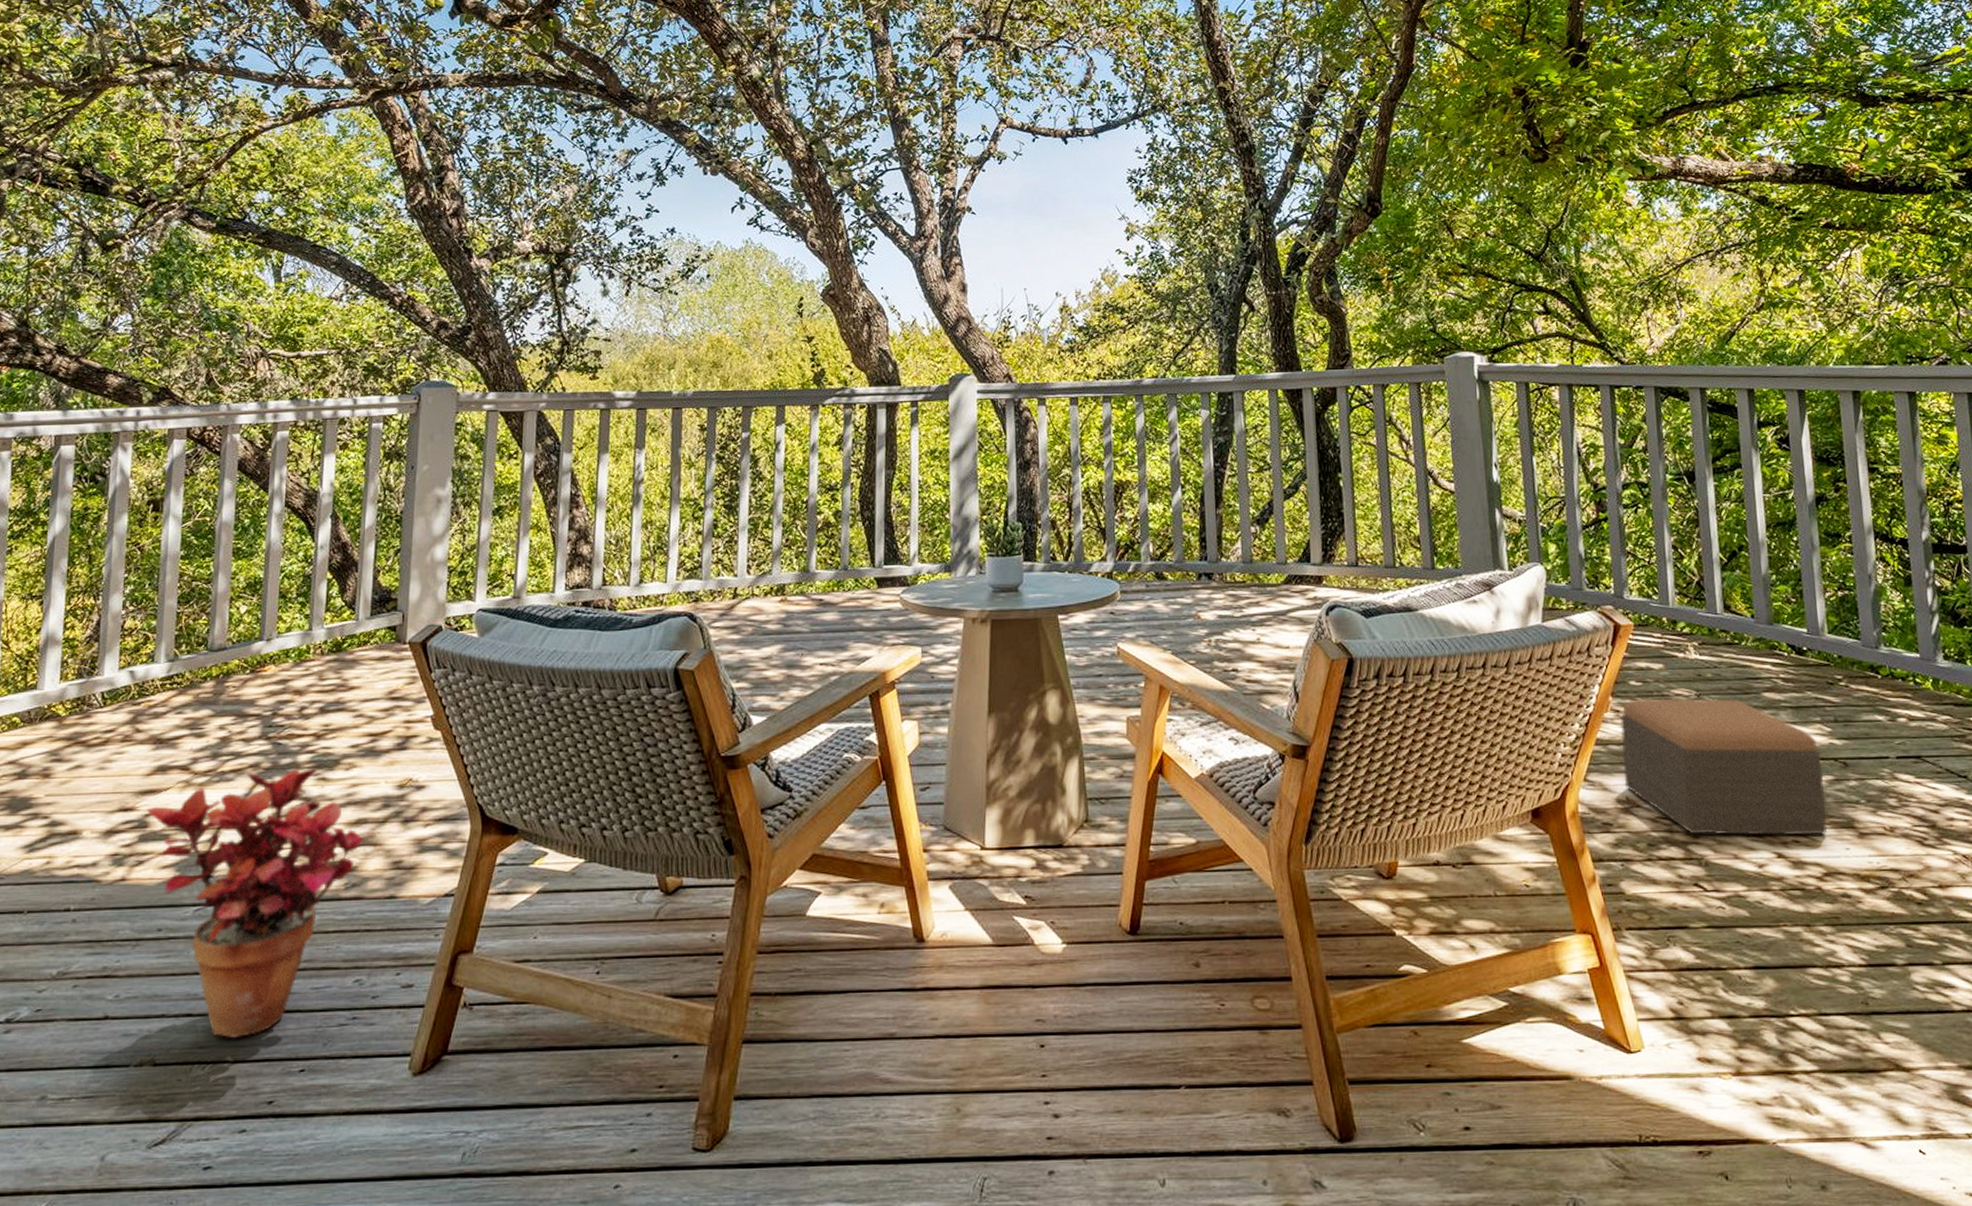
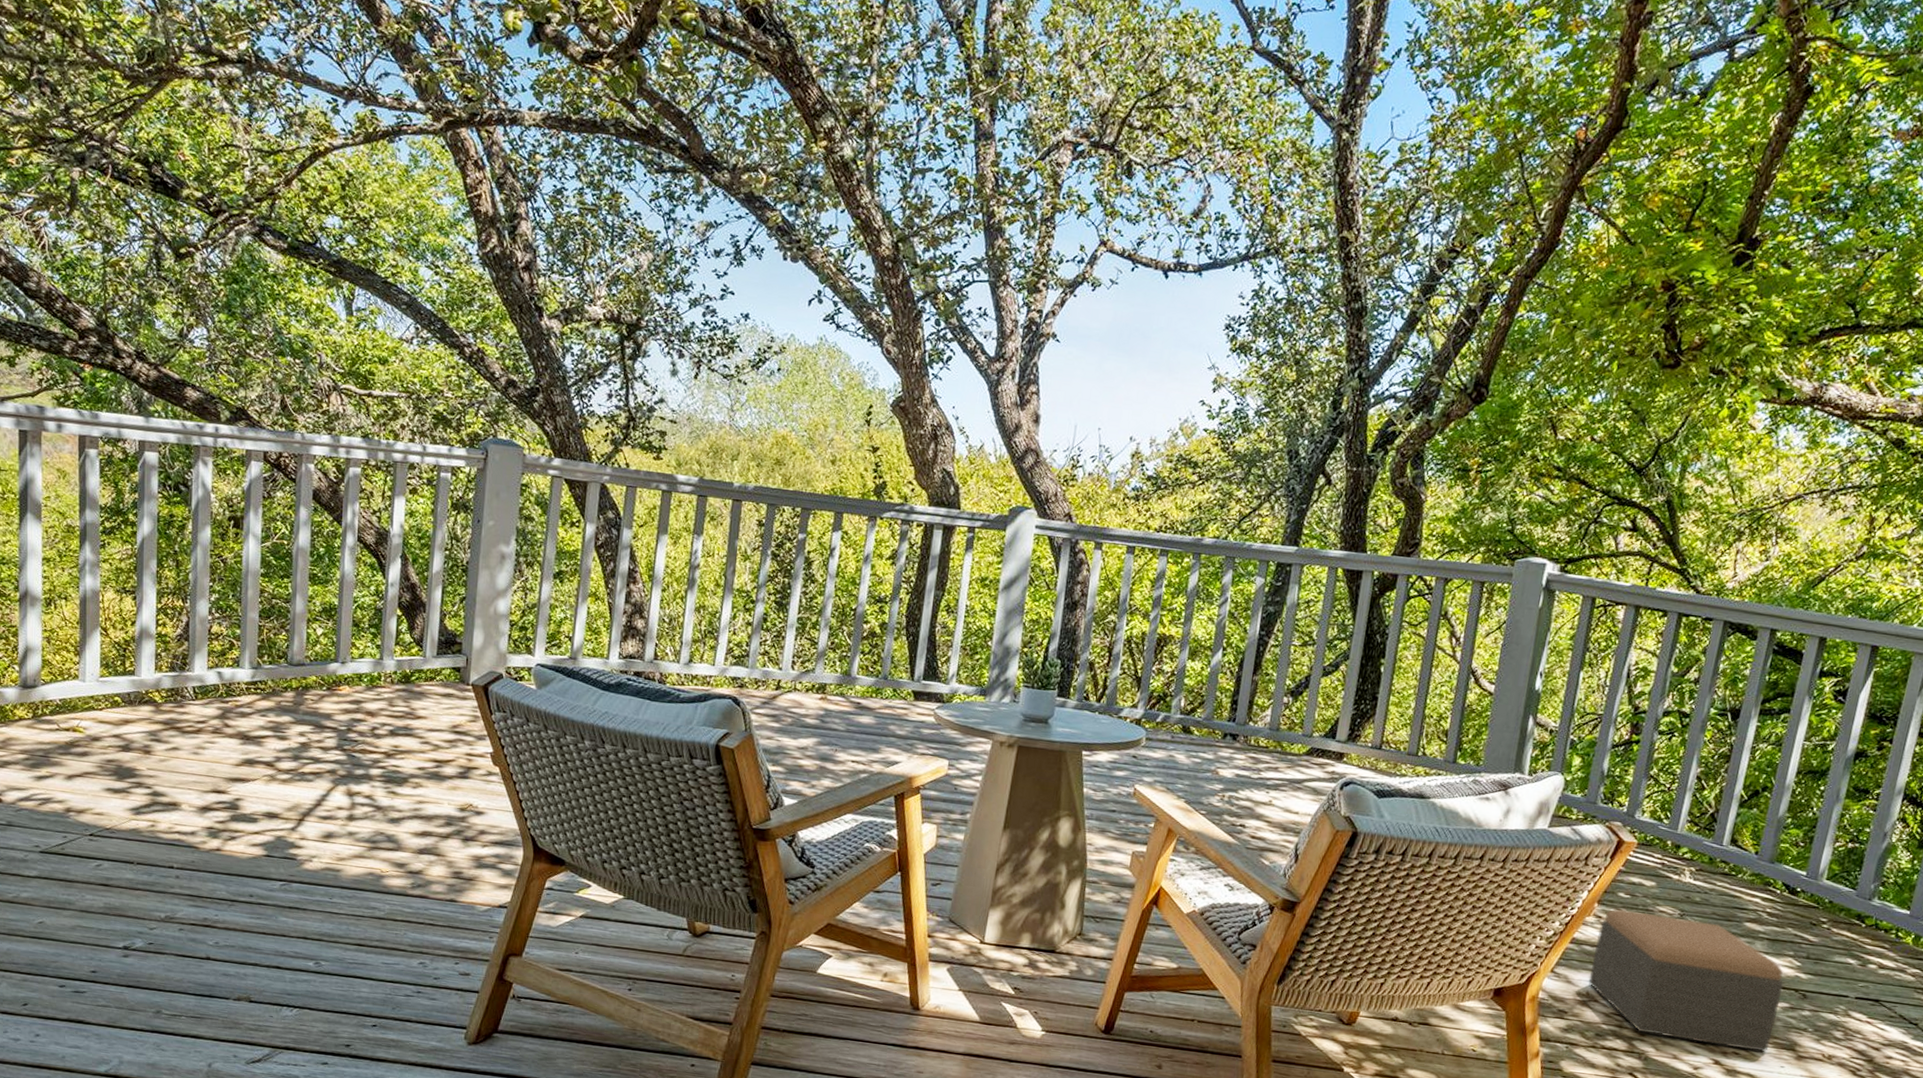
potted plant: present [146,768,382,1038] -> none [236,776,445,992]

